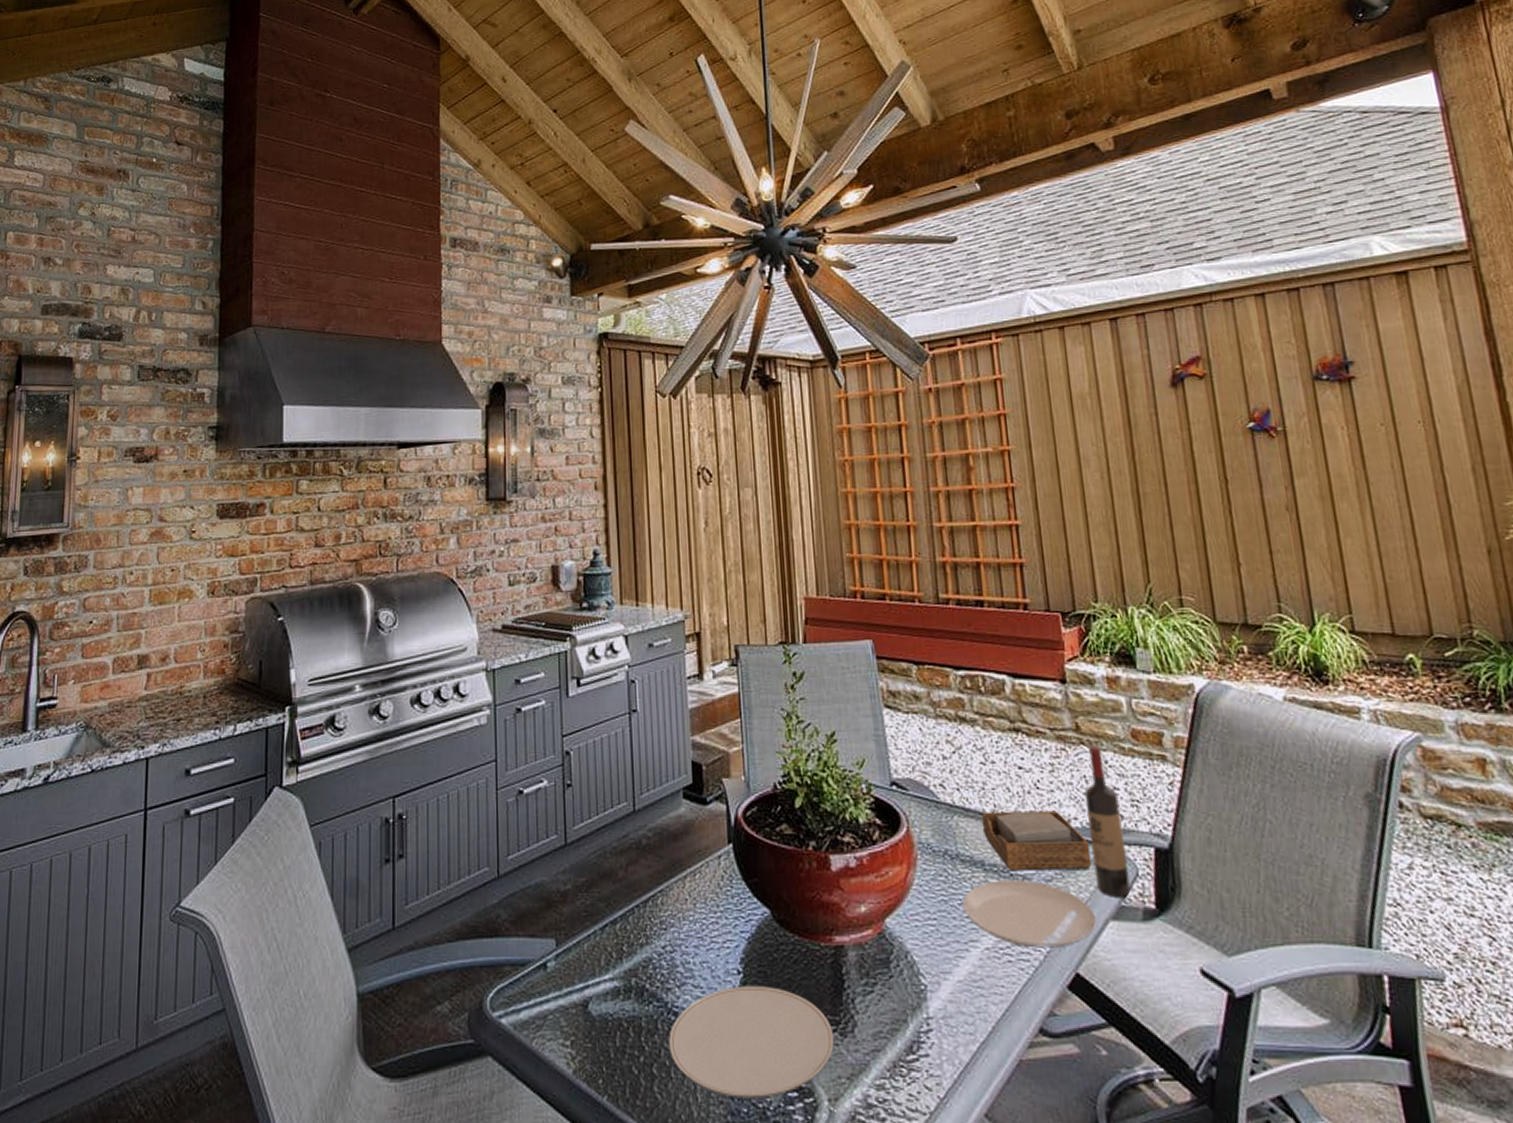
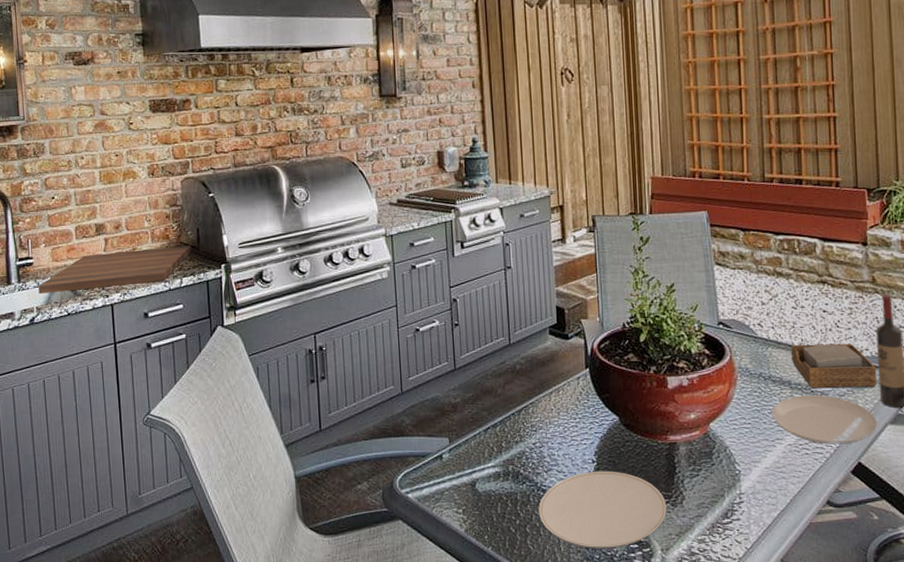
cutting board: none [59,681,251,745] -> present [38,245,192,295]

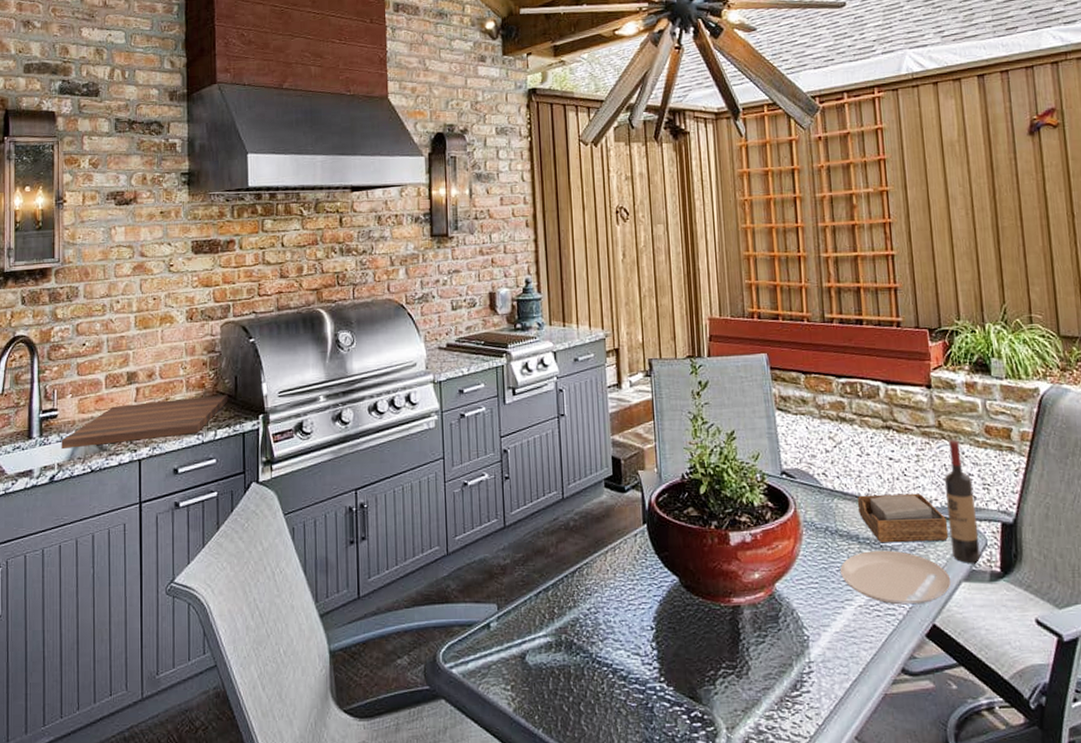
plate: present [538,471,667,549] -> none [593,638,732,729]

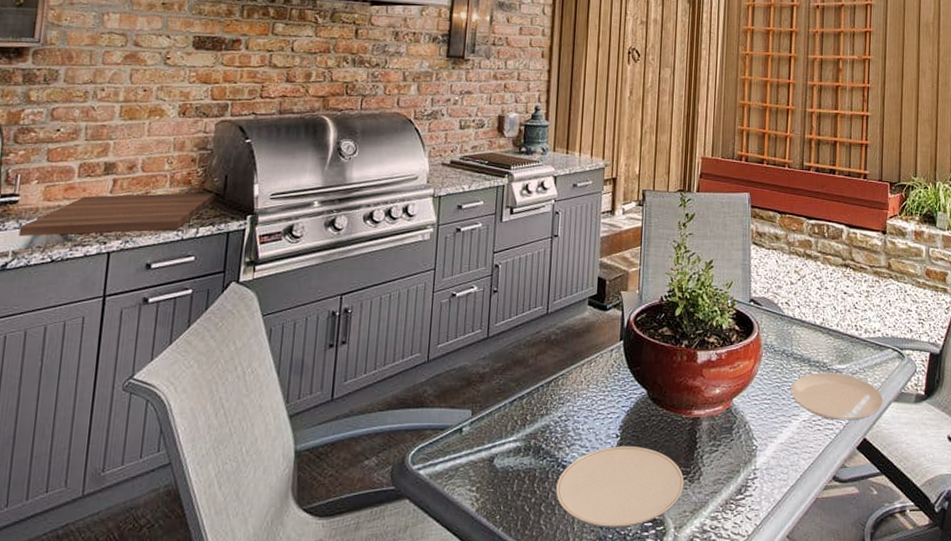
plate: none [593,638,732,729] -> present [556,446,685,528]
napkin holder: present [857,493,949,543] -> none [812,323,886,367]
wine bottle: present [944,439,981,563] -> none [886,279,911,386]

